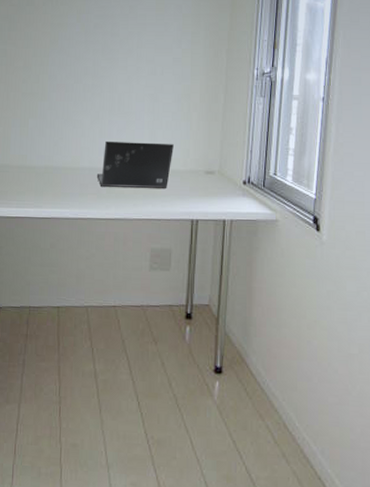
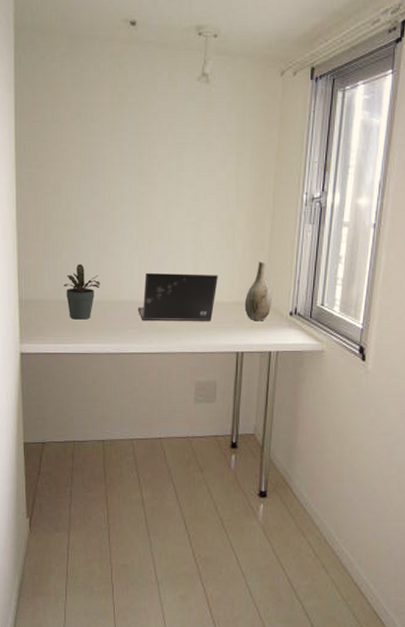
potted plant: none [28,131,63,185] -> present [64,263,100,320]
vase: none [199,131,226,190] -> present [244,261,272,321]

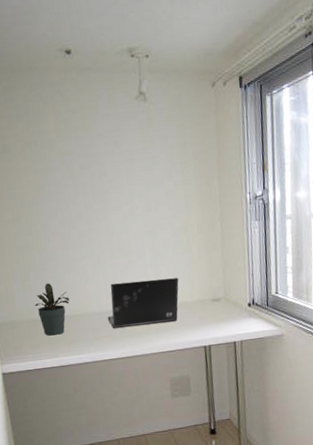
vase: present [244,261,272,321] -> none [205,259,231,316]

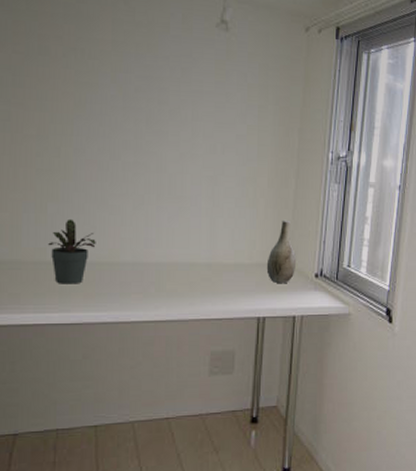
laptop: present [107,278,179,328] -> none [142,230,237,284]
vase: none [205,259,231,316] -> present [266,220,297,284]

